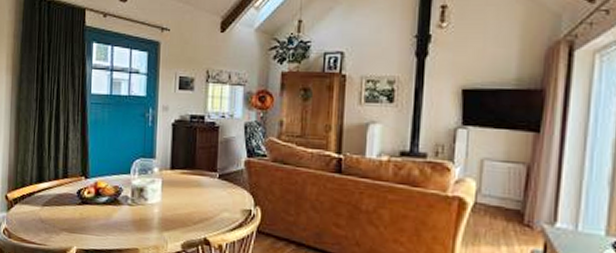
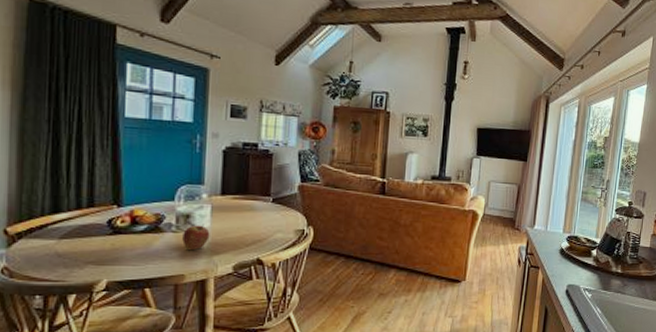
apple: none [137,198,161,225] -> present [182,223,210,251]

